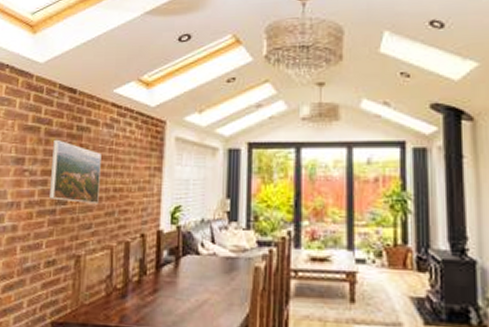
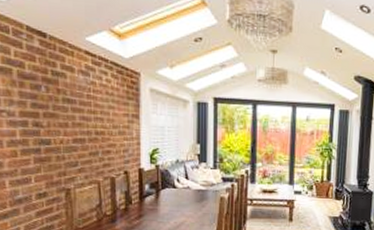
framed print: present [49,139,102,203] -> none [28,82,82,144]

